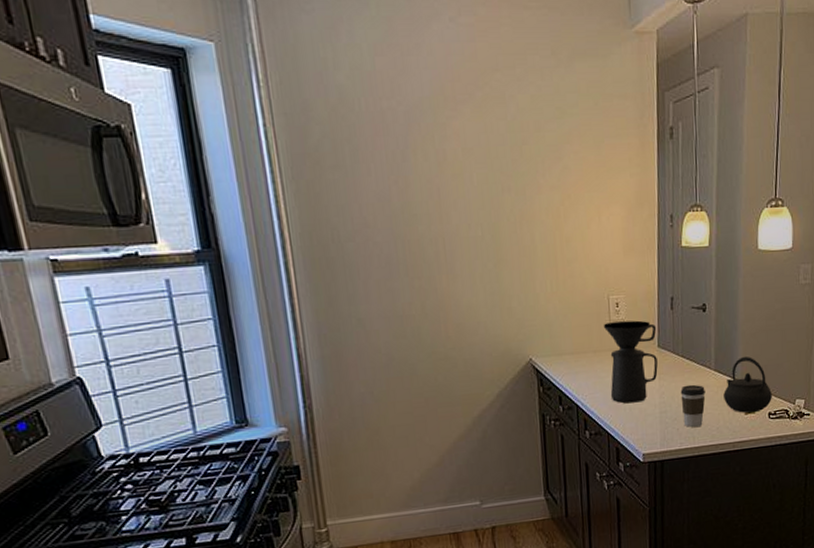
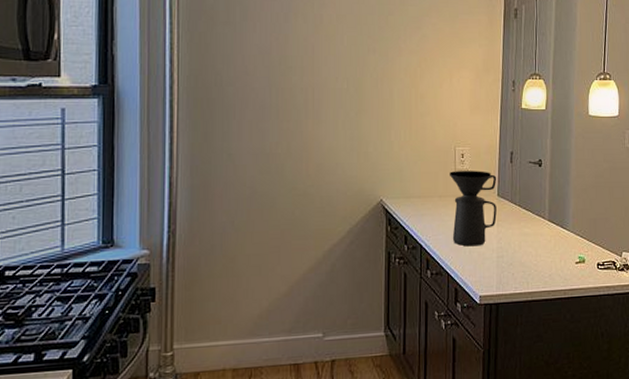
coffee cup: present [680,384,705,428] -> none [516,232,539,274]
kettle: present [723,356,772,413] -> none [556,209,601,263]

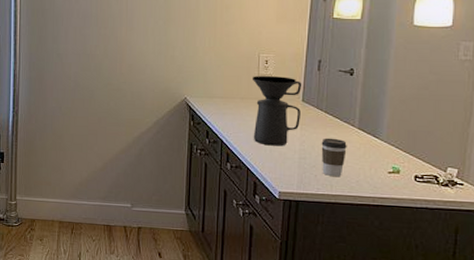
coffee cup: none [516,232,539,274] -> present [321,138,347,177]

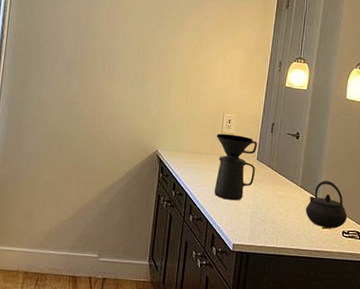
coffee cup: present [321,138,347,177] -> none [270,194,291,231]
kettle: none [366,119,420,174] -> present [306,180,347,229]

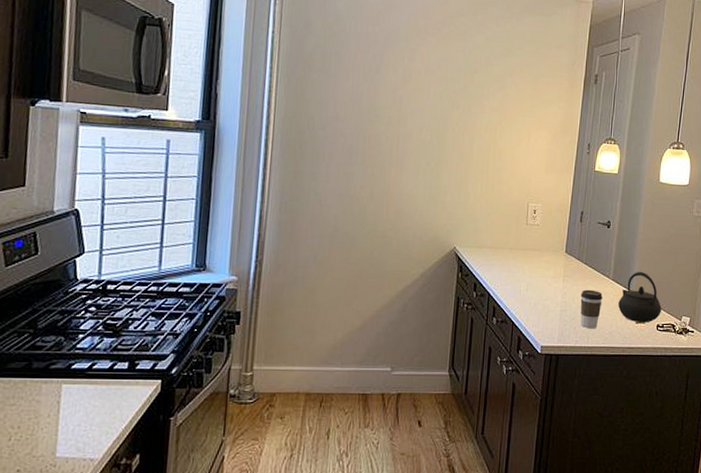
coffee maker: present [214,133,258,201] -> none [519,225,566,299]
coffee cup: none [270,194,291,231] -> present [580,289,603,329]

